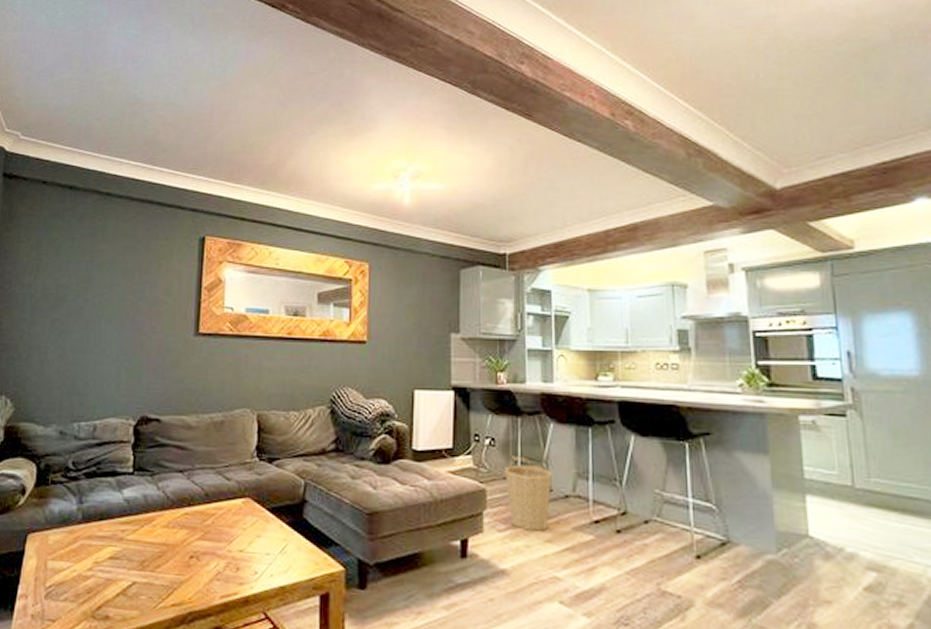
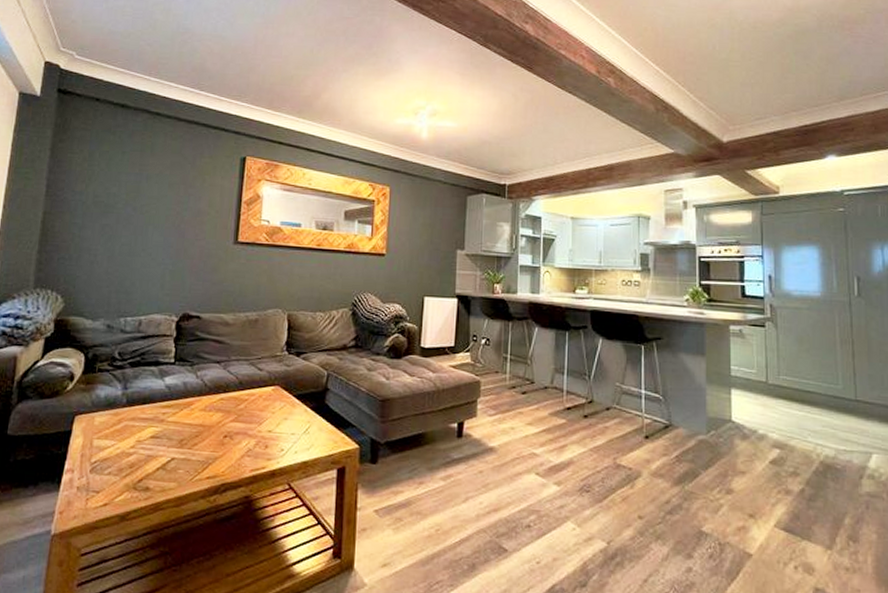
basket: present [503,456,552,531] -> none [495,354,535,416]

